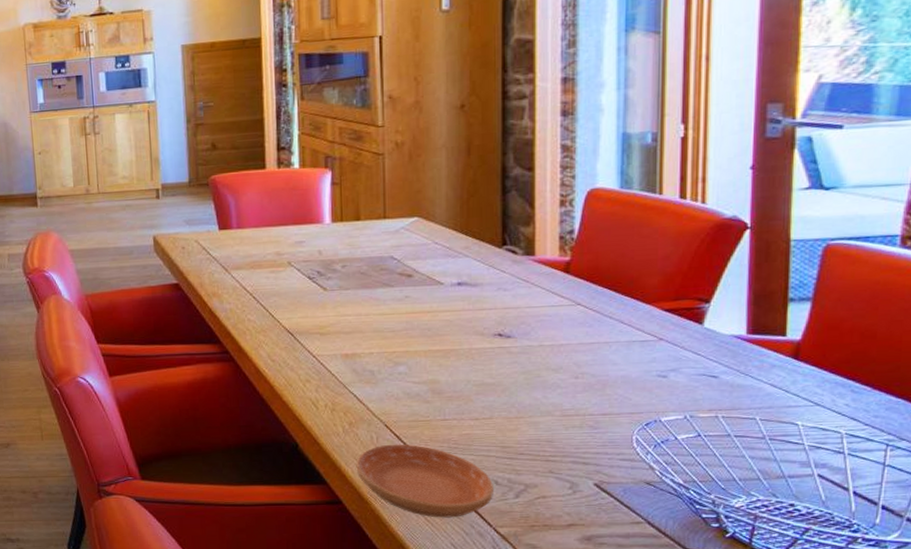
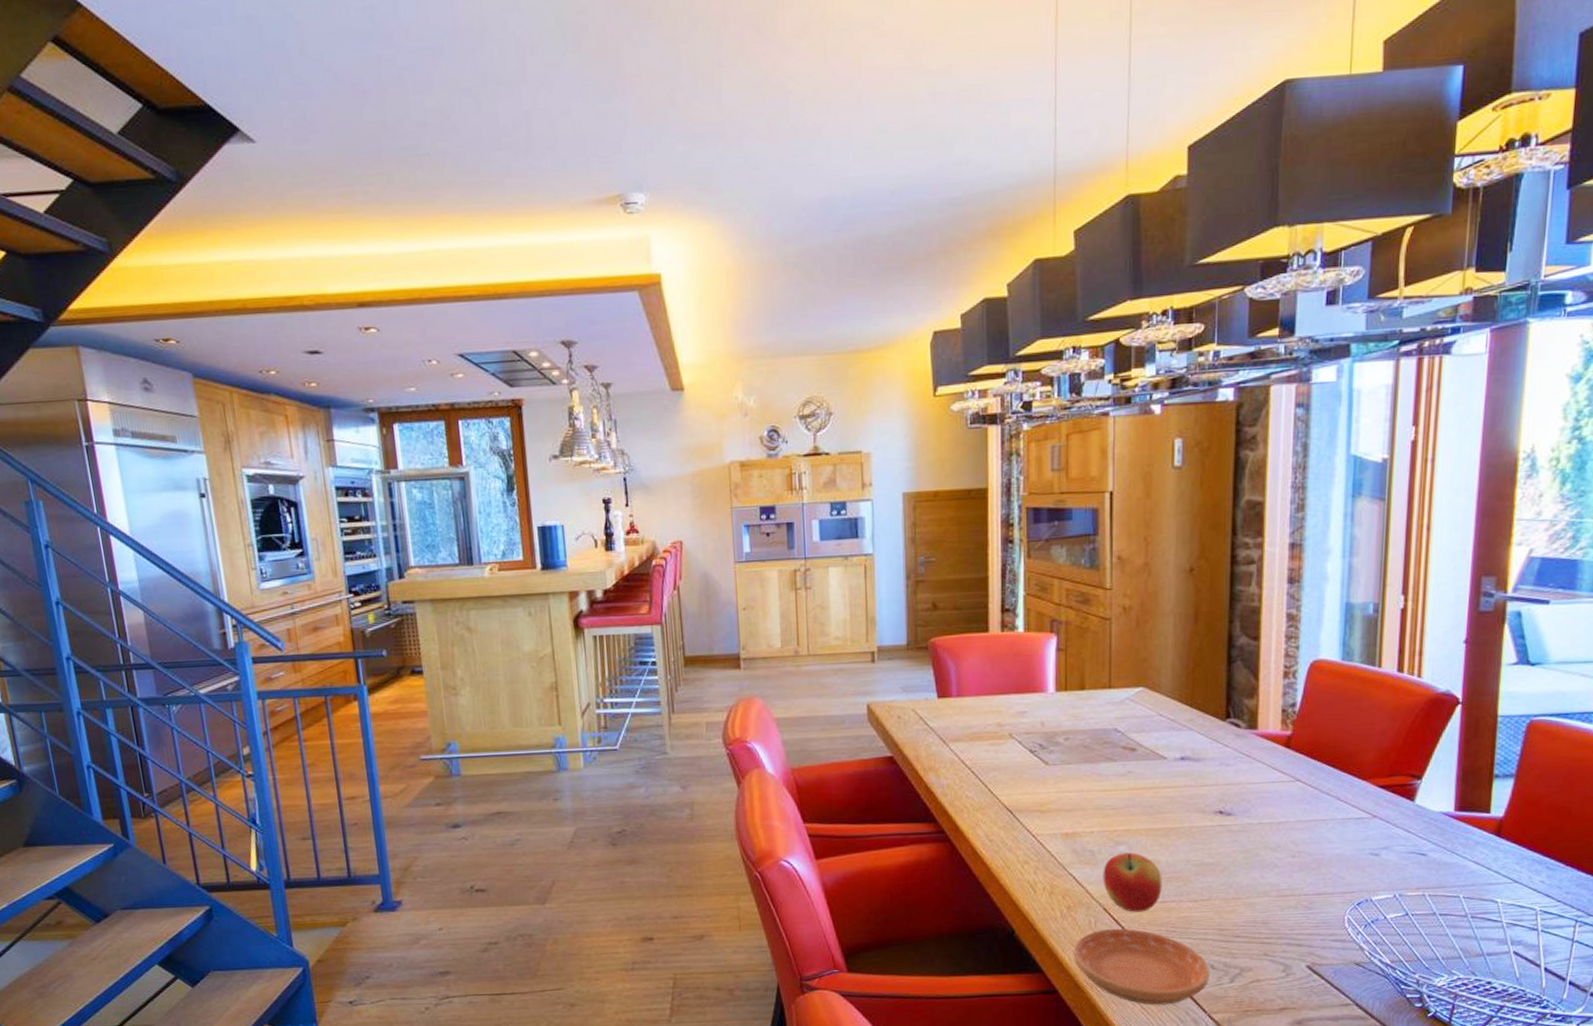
apple: none [383,373,443,429] -> present [1103,852,1162,912]

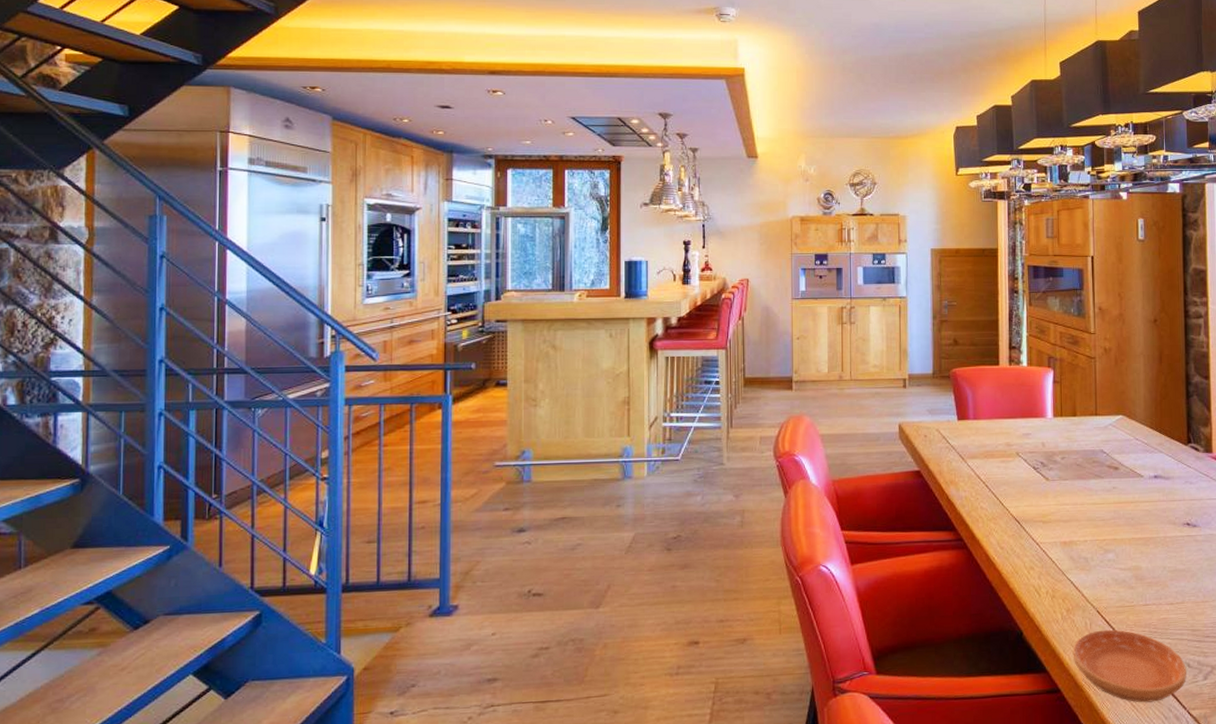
apple: present [1103,852,1162,912] -> none [1095,559,1144,615]

